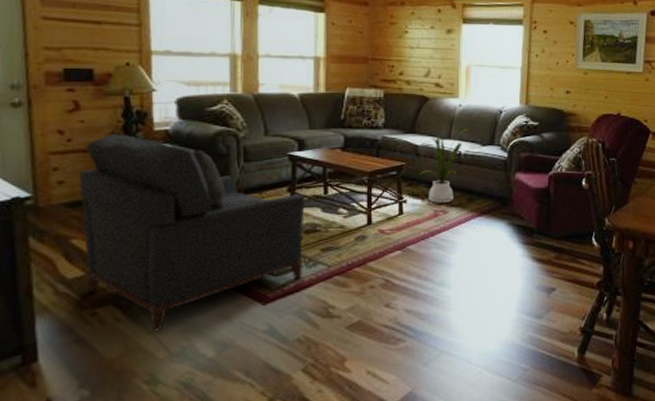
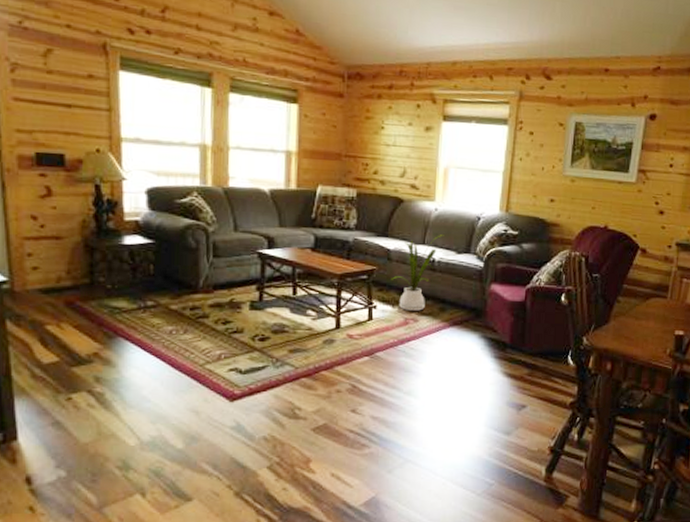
armchair: present [78,134,305,332] -> none [52,222,274,420]

